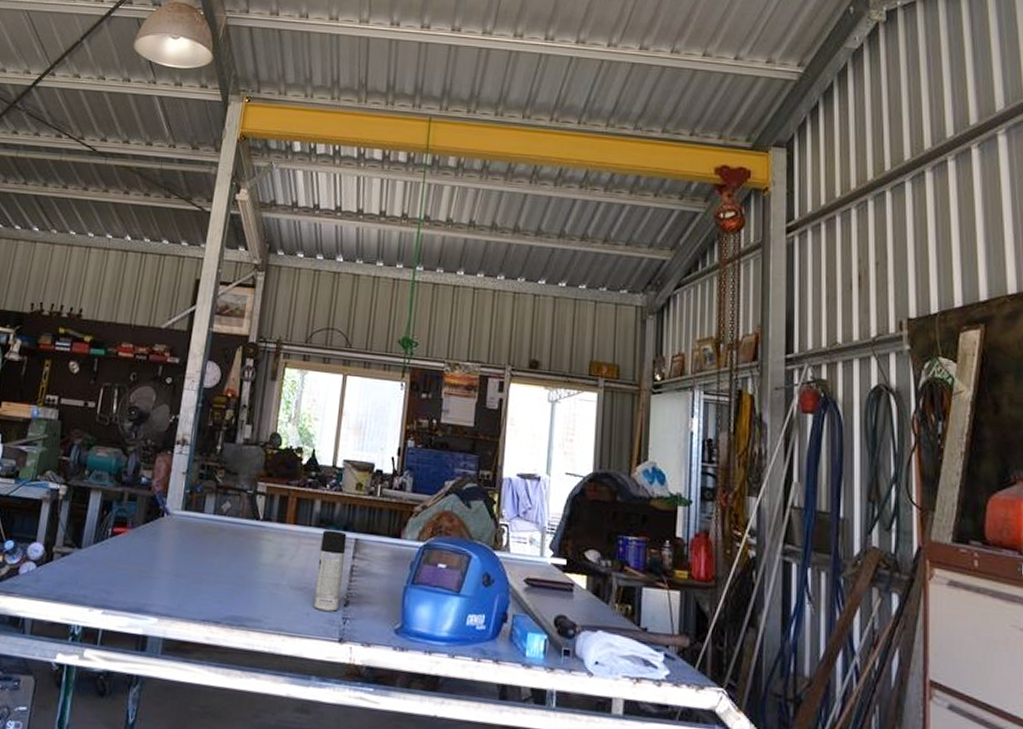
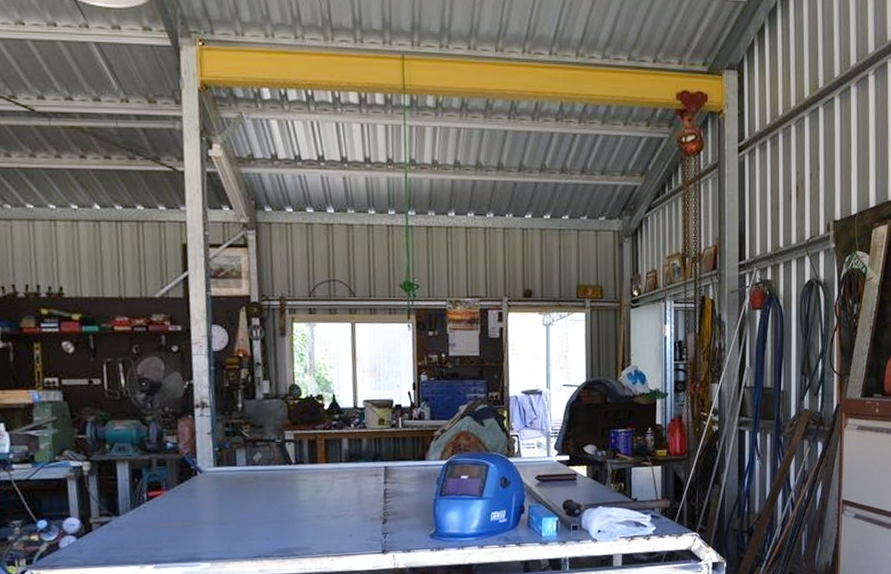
spray can: present [313,529,347,612] -> none [353,462,379,531]

